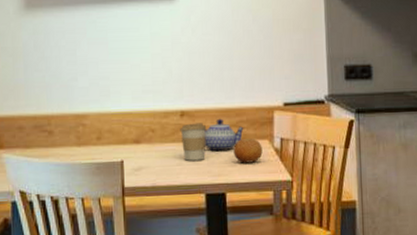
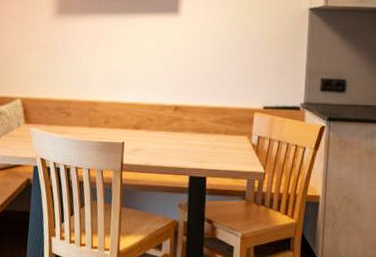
coffee cup: present [180,123,207,161] -> none [173,117,196,148]
teapot: present [204,118,244,151] -> none [192,114,227,142]
fruit: present [233,138,263,163] -> none [216,134,241,155]

